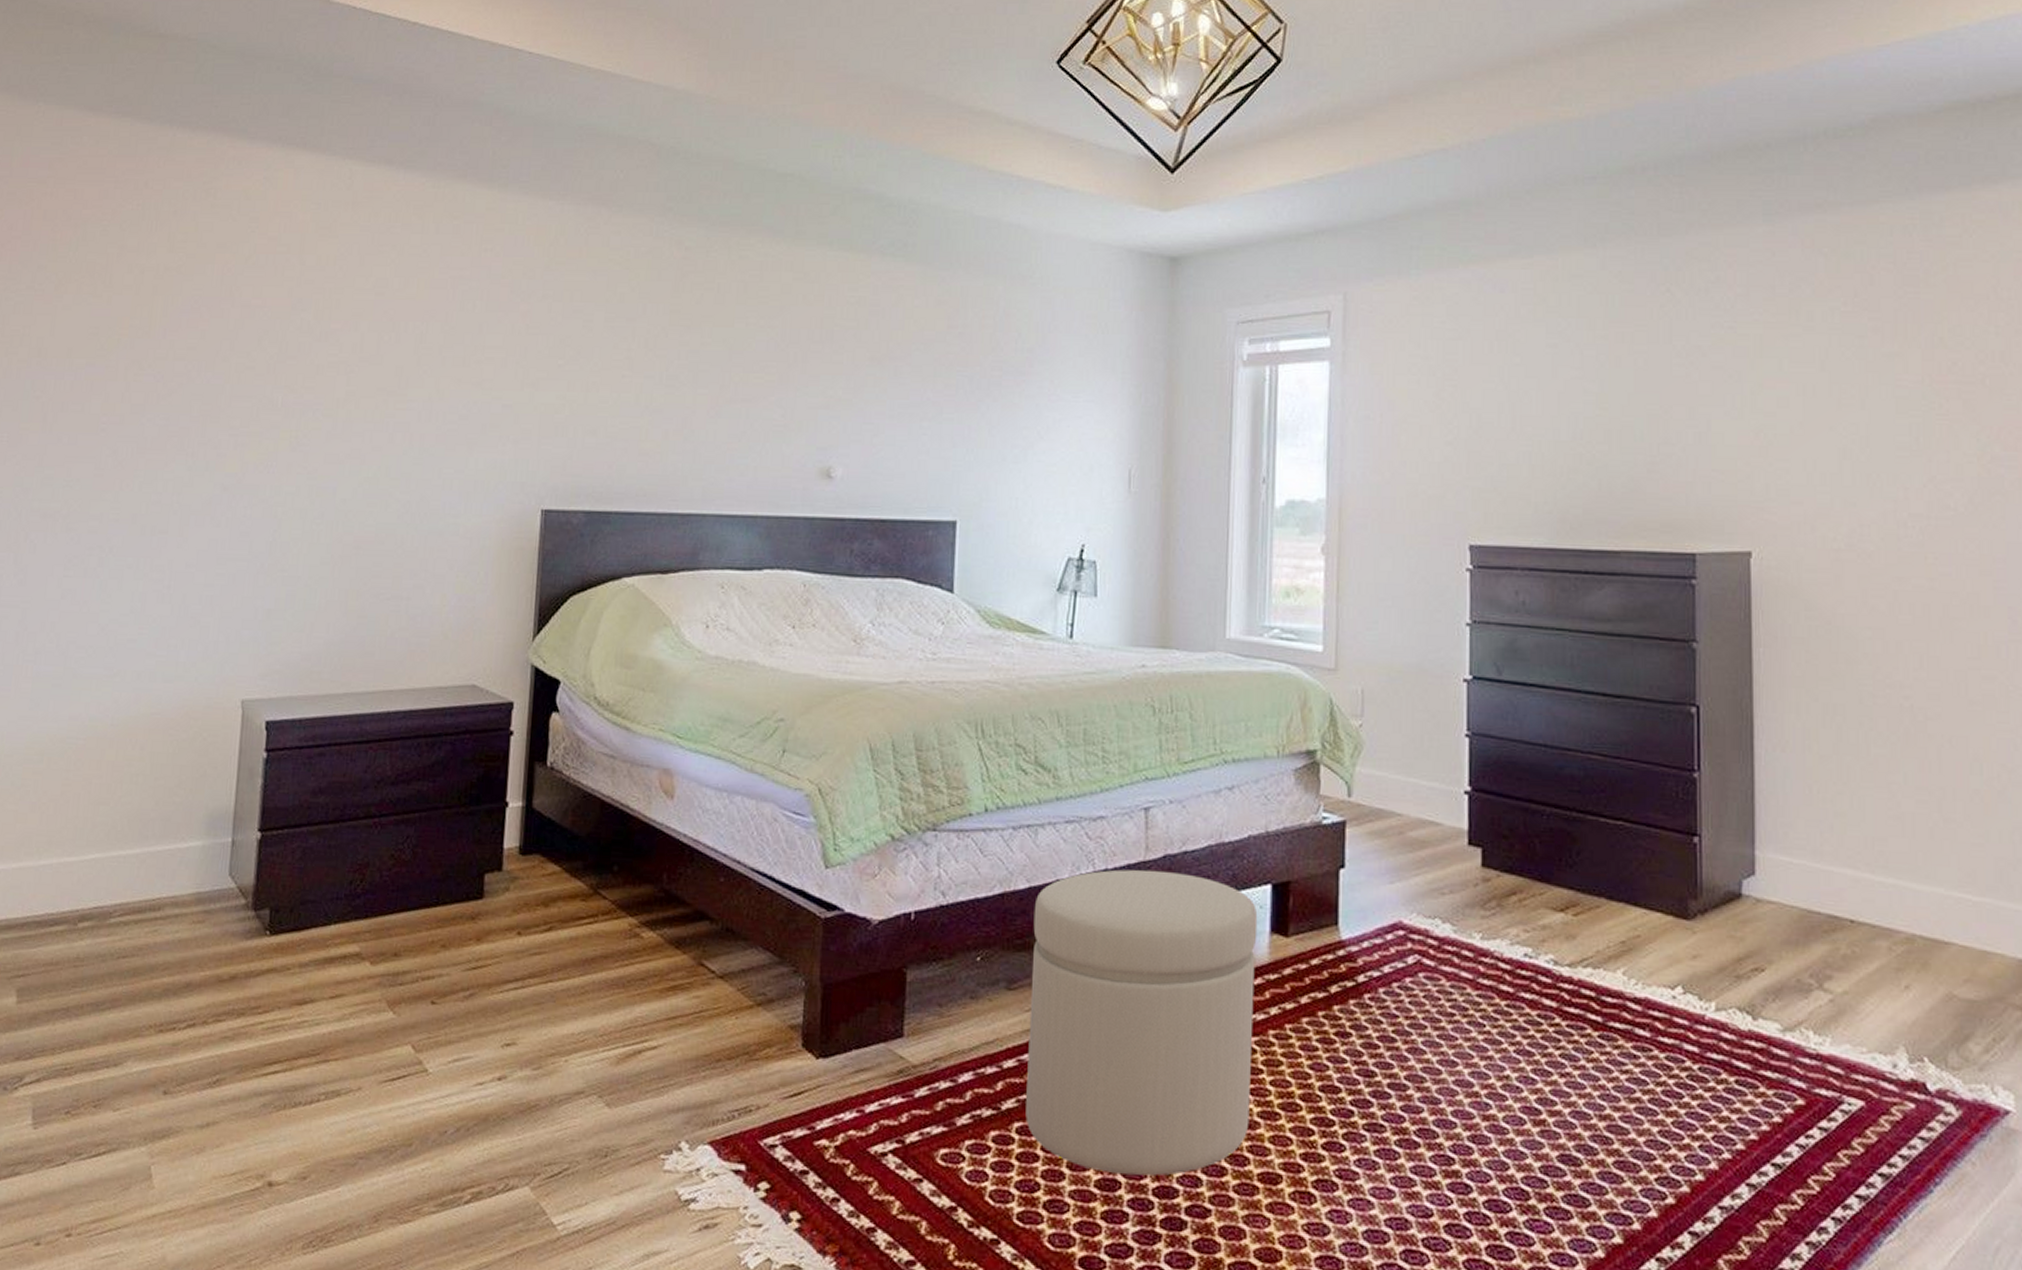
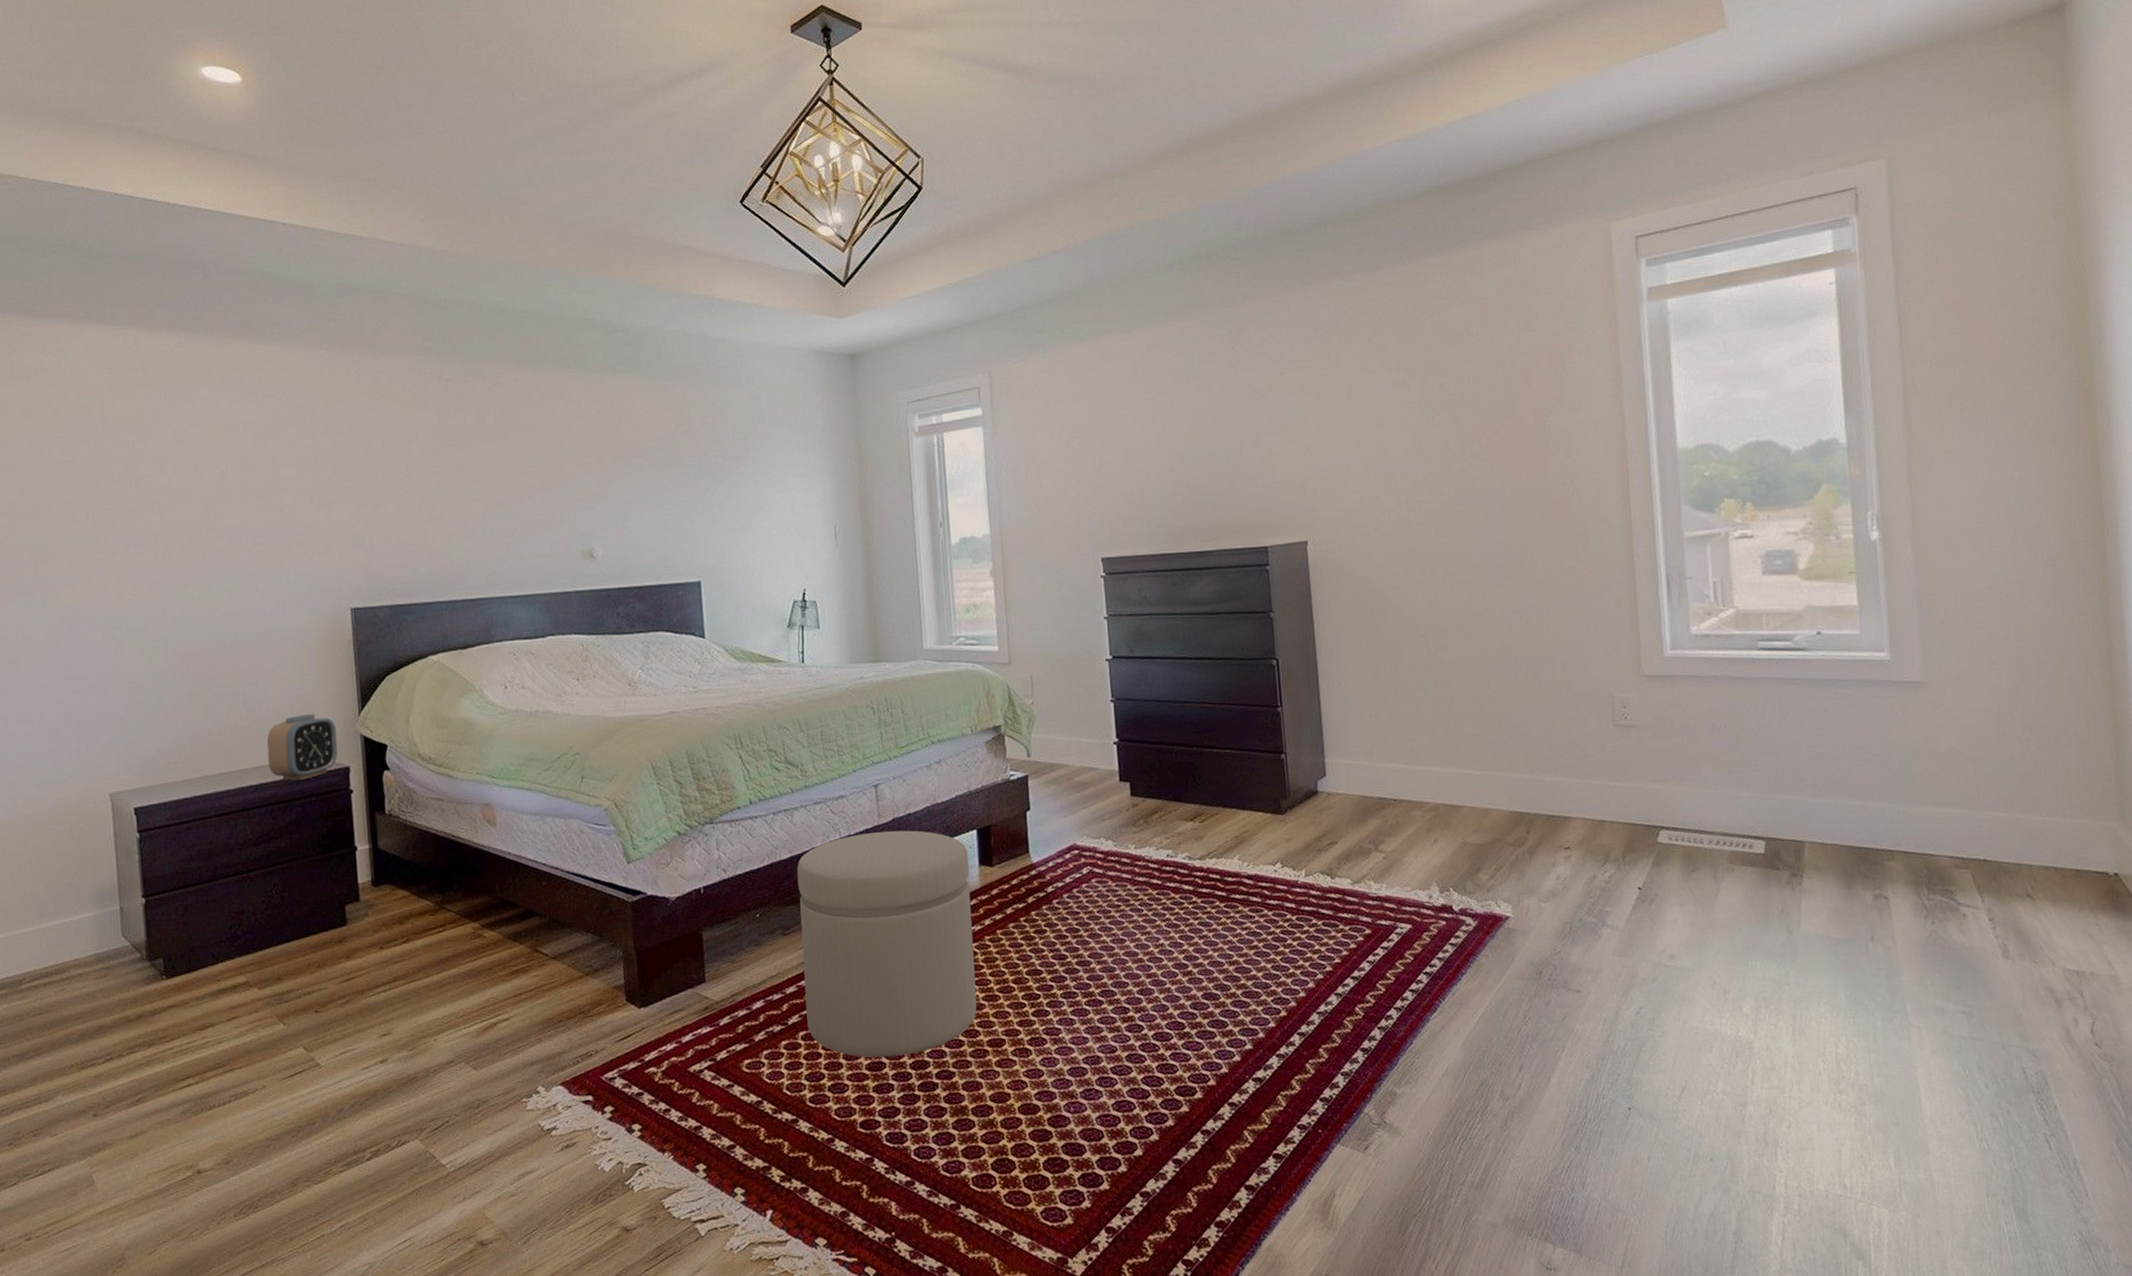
alarm clock: none [421,632,505,712] -> present [266,714,338,781]

